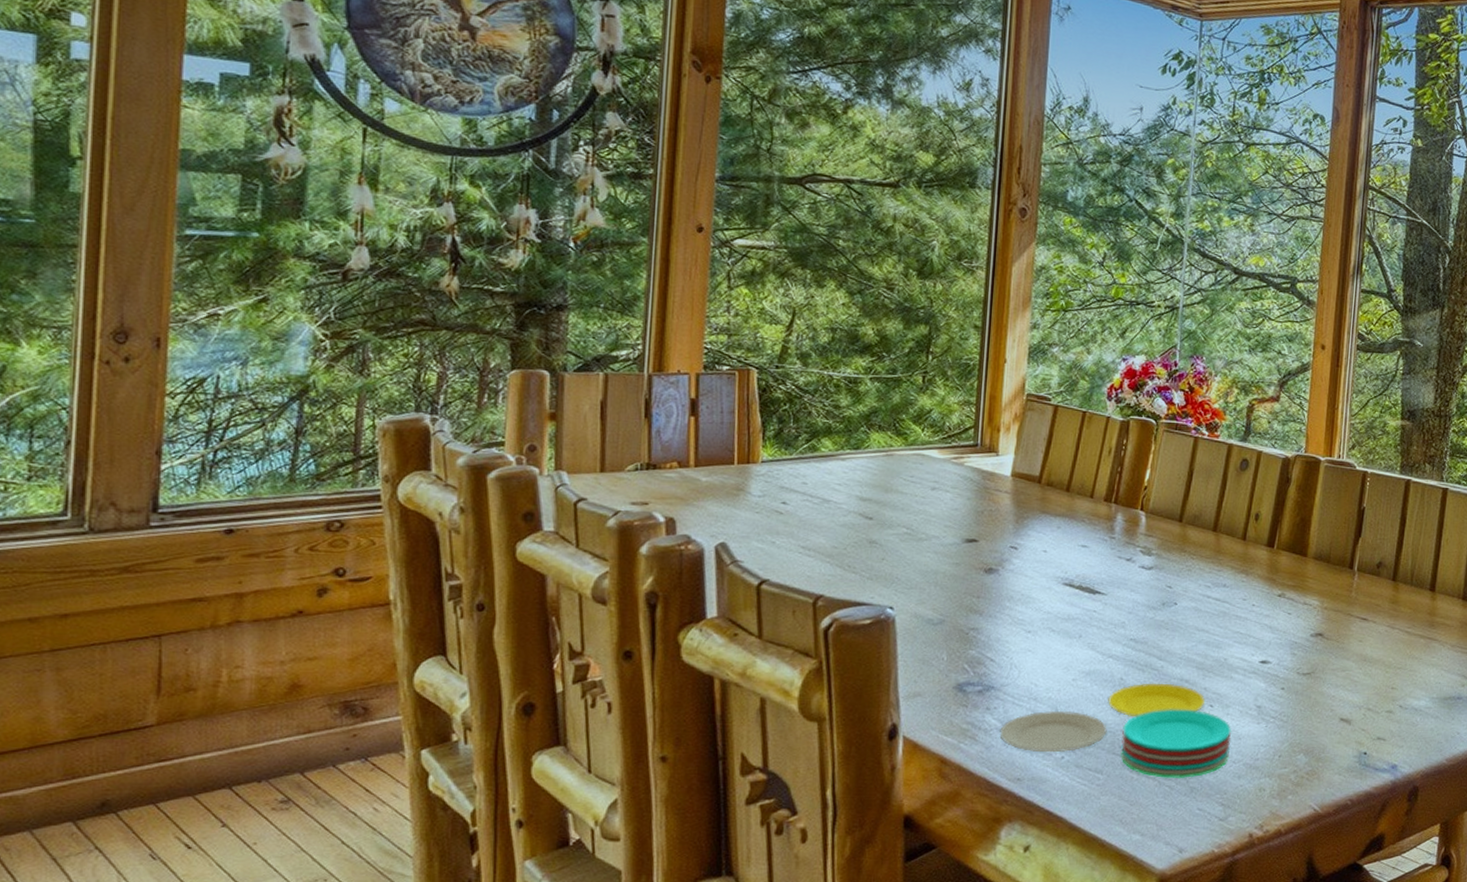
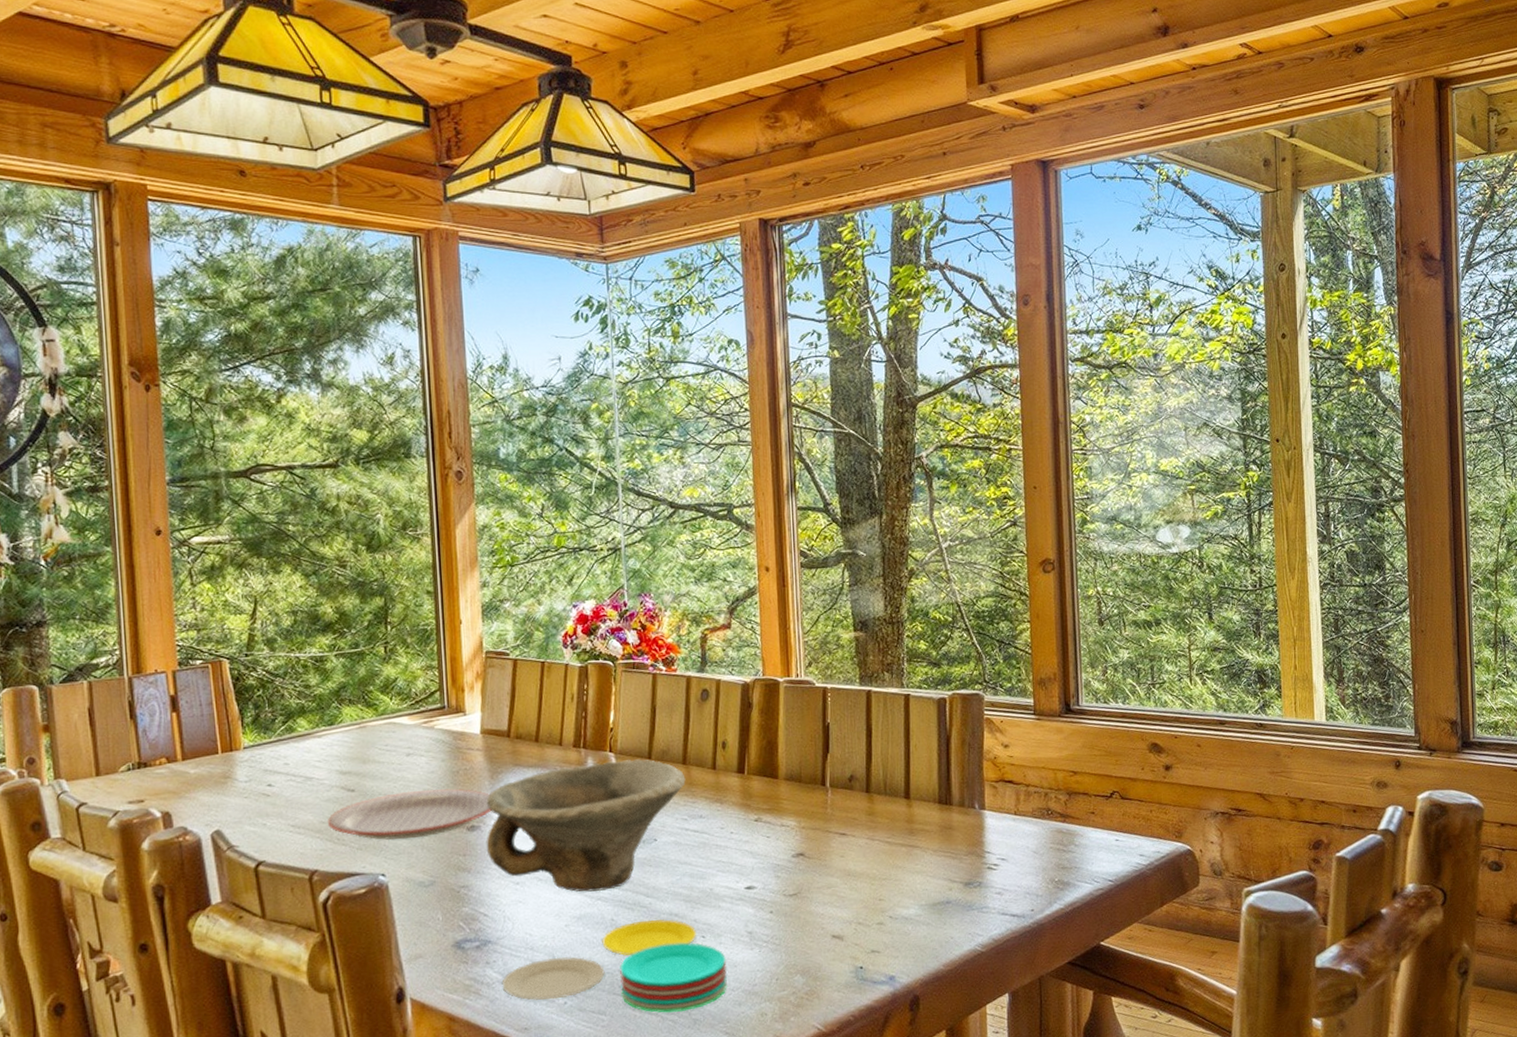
plate: none [840,525,1012,574] -> present [328,788,492,841]
bowl: none [1001,520,1214,649] -> present [486,759,686,892]

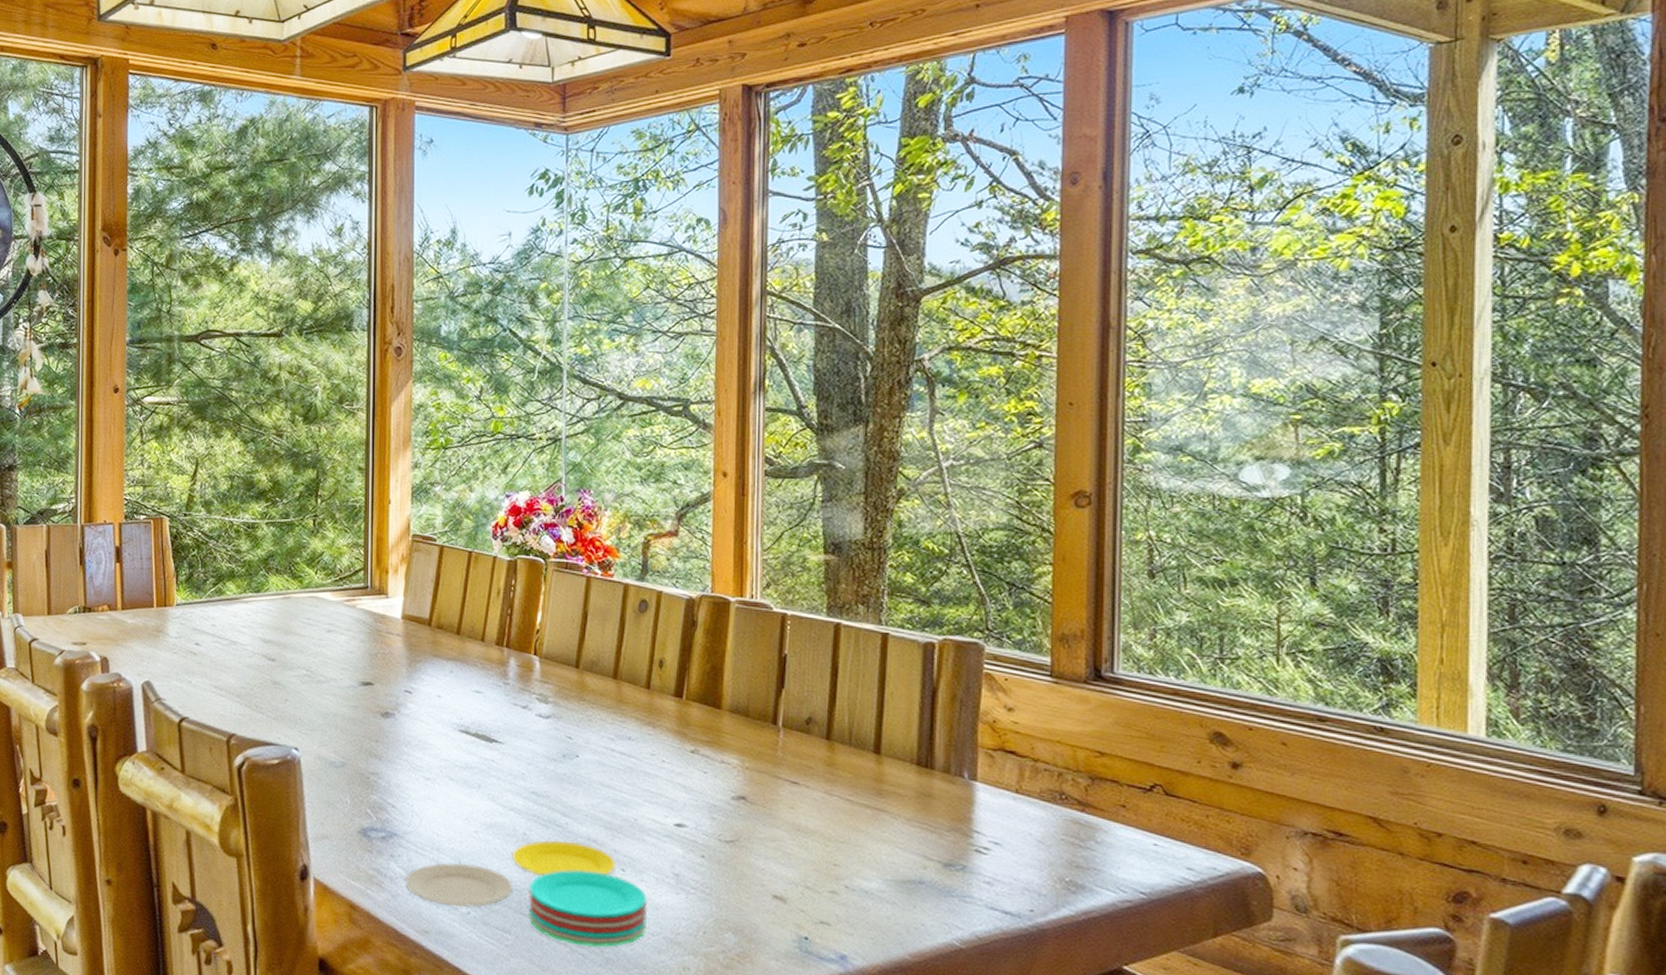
plate: present [328,788,492,841] -> none [248,667,407,717]
bowl: present [486,759,686,892] -> none [399,665,615,802]

